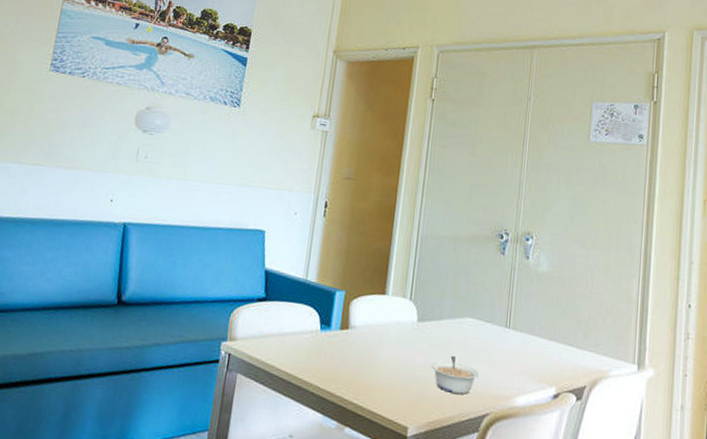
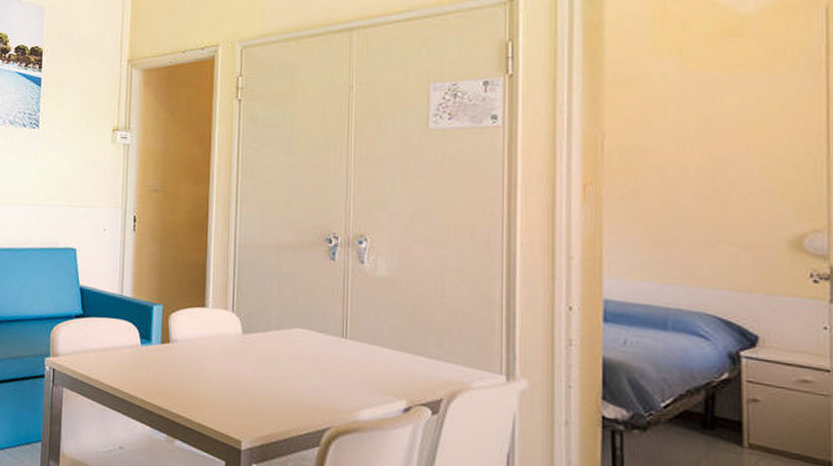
legume: present [431,355,479,394] -> none [261,367,315,408]

